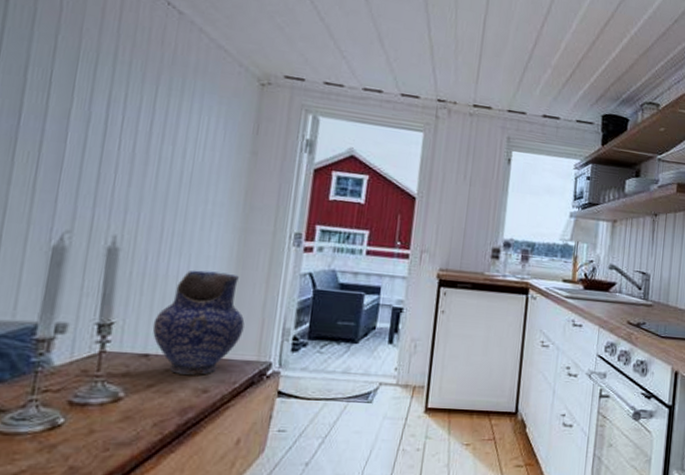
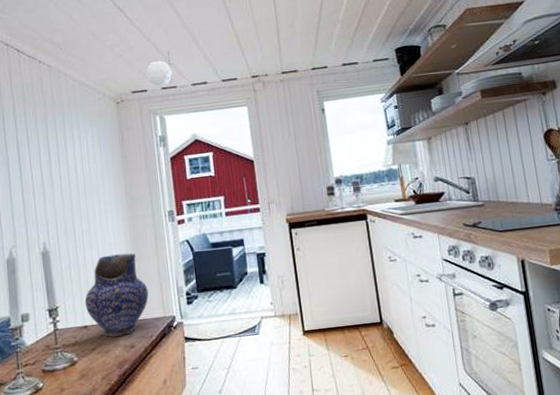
pendant lamp: none [309,35,345,80] -> present [146,47,173,86]

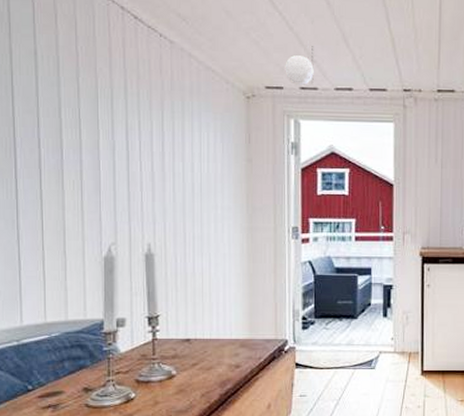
pottery: present [84,253,149,337] -> none [189,266,261,354]

